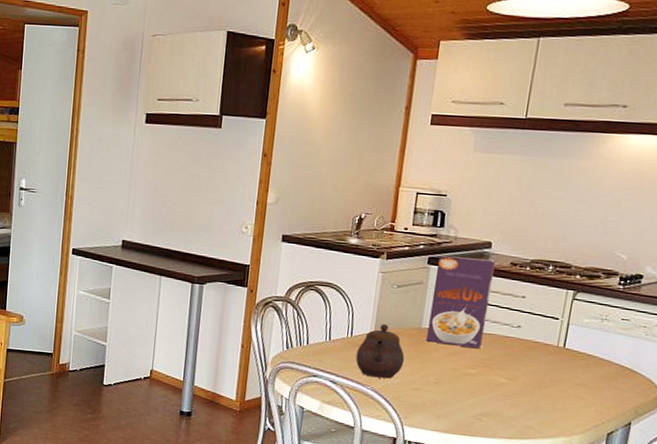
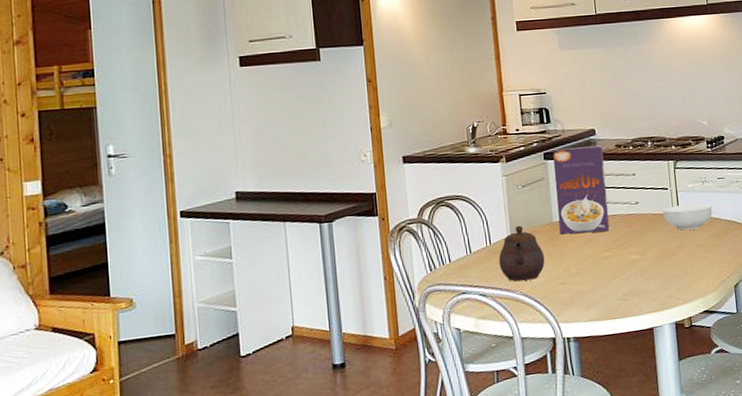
cereal bowl: none [545,338,606,367] -> present [662,204,713,230]

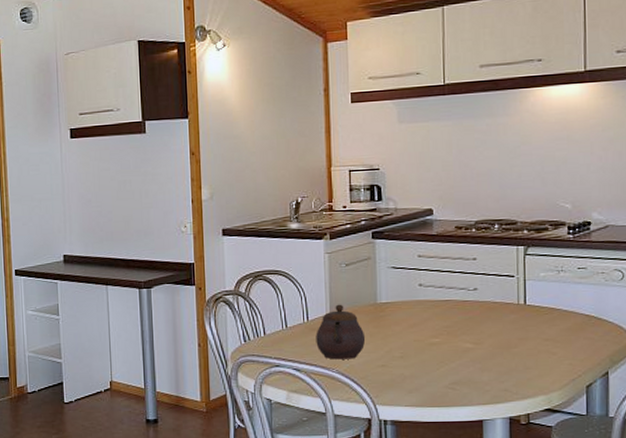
cereal box: present [553,145,609,235] -> none [382,226,442,317]
cereal bowl: present [662,204,713,230] -> none [505,294,568,322]

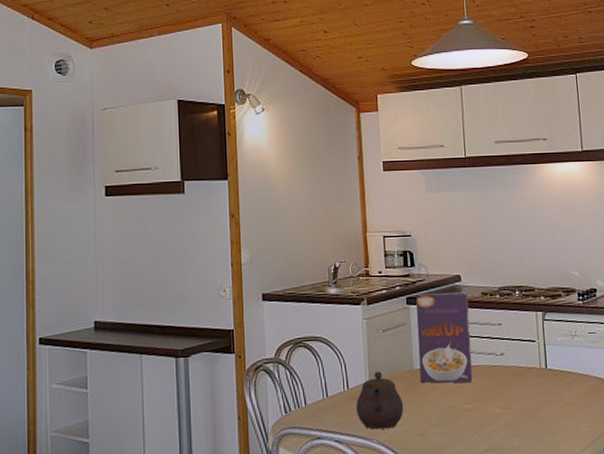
cereal box: none [382,226,442,317] -> present [416,292,473,383]

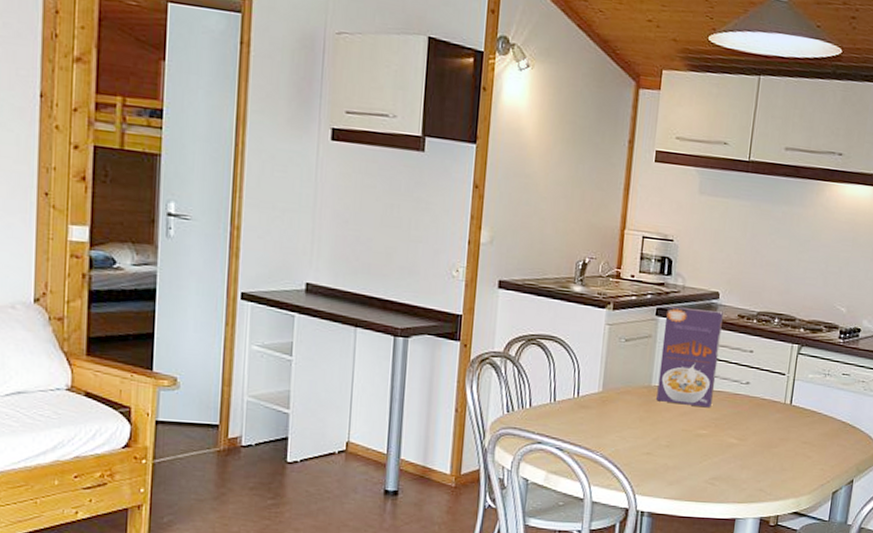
teapot: present [356,371,404,430] -> none [583,382,635,443]

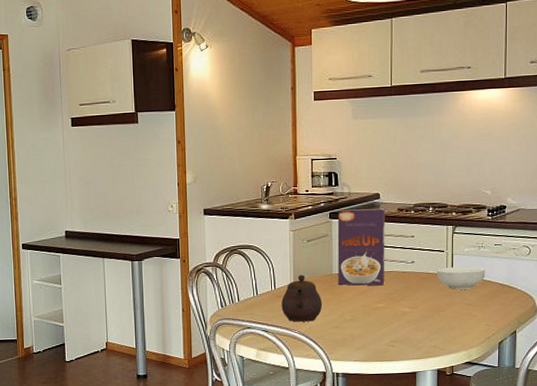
teapot: none [583,382,635,443] -> present [281,274,323,322]
cereal bowl: none [773,394,829,424] -> present [436,267,486,290]

